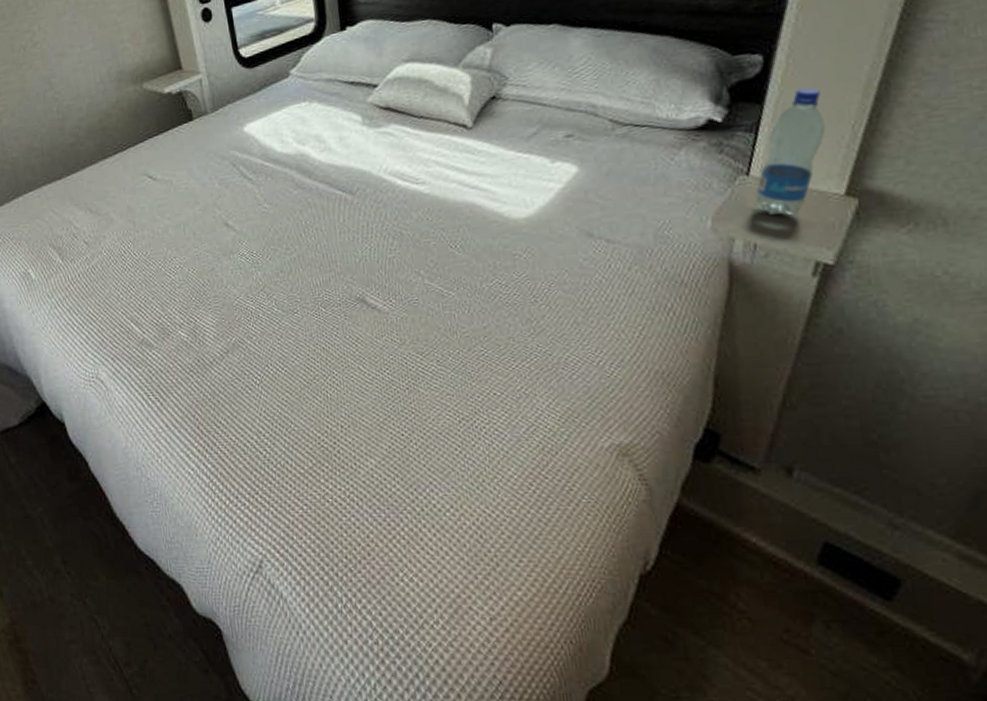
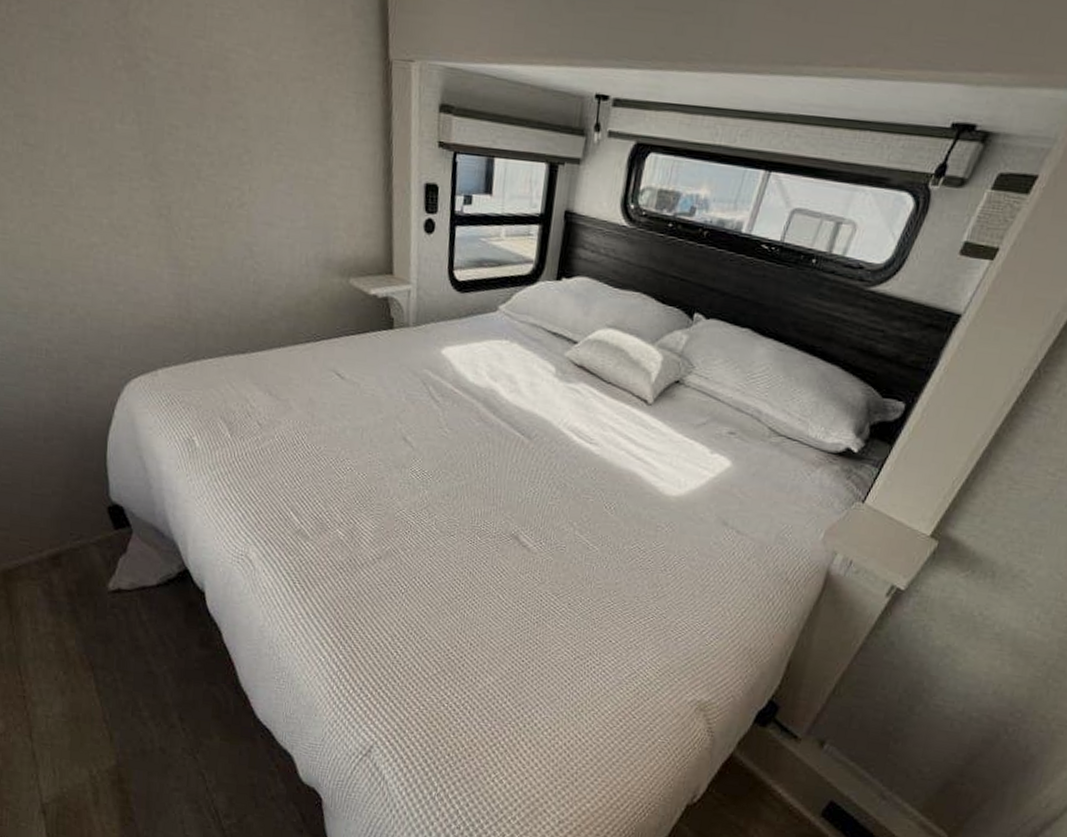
bottle: present [754,88,826,216] -> none [861,440,939,544]

